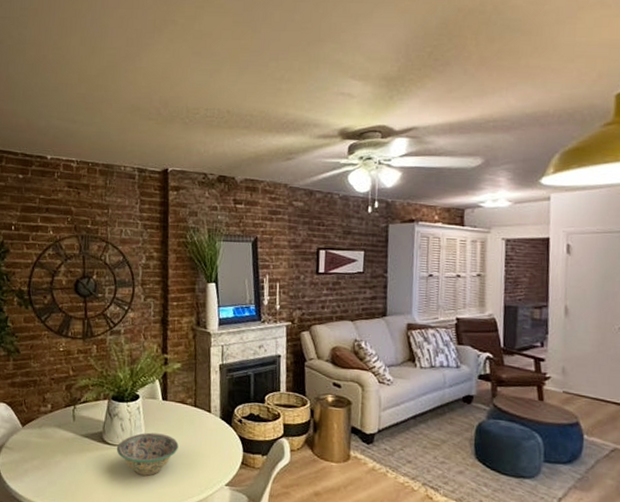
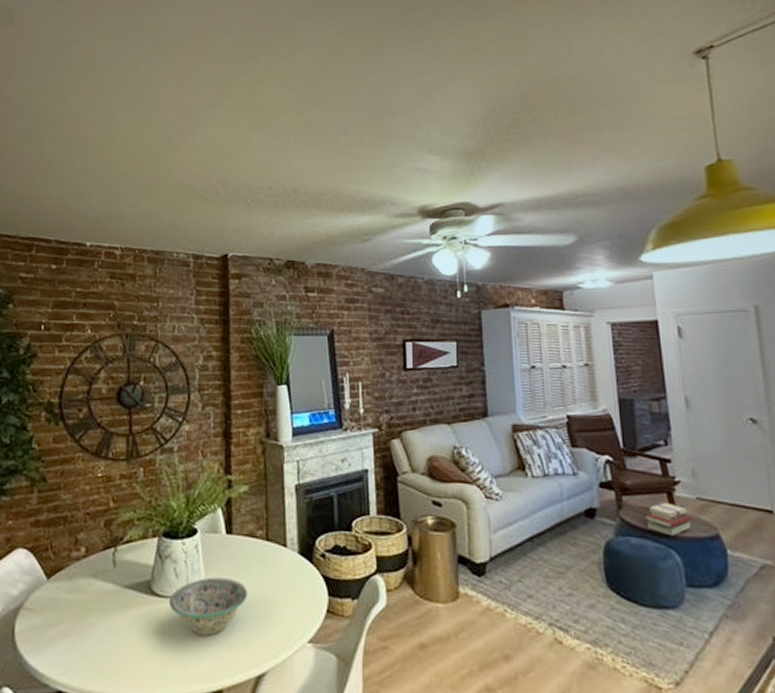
books: none [515,393,556,421] -> present [645,502,691,536]

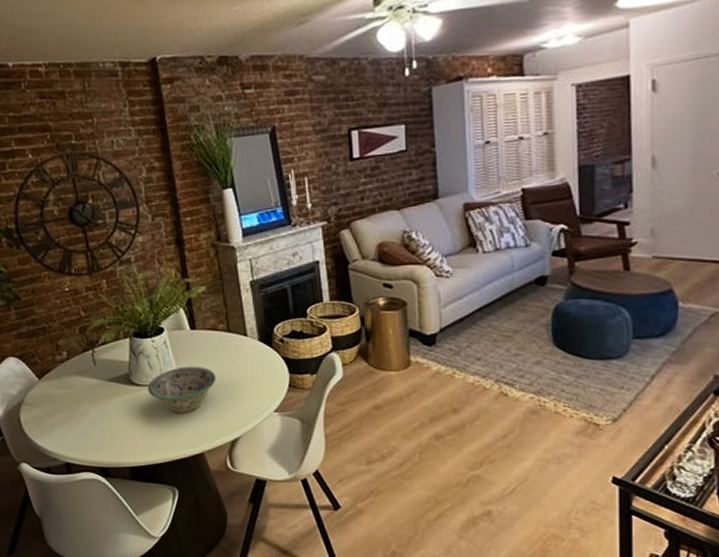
books: present [645,502,691,536] -> none [597,263,645,295]

